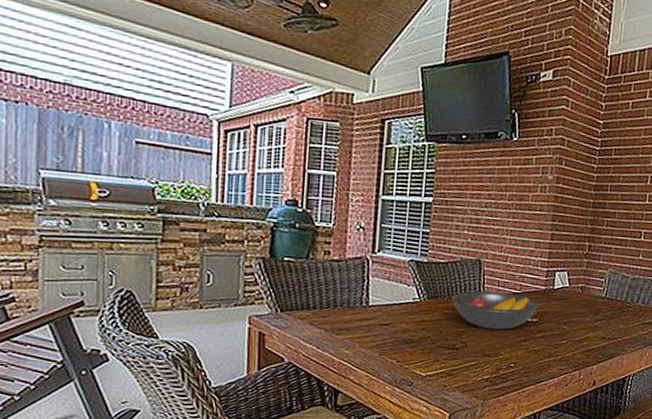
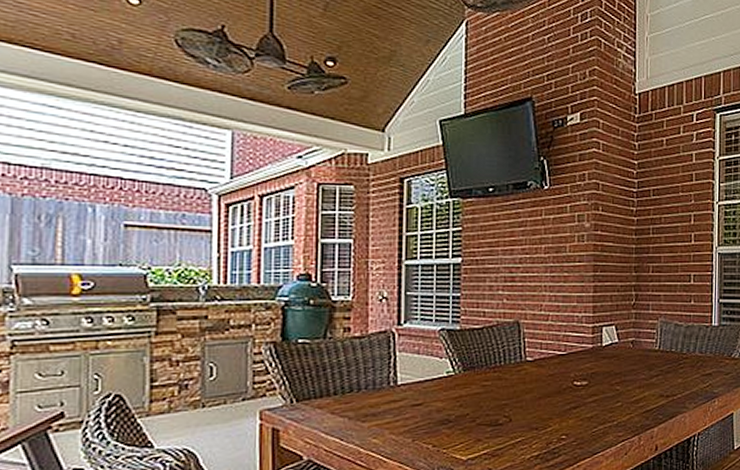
fruit bowl: present [451,291,539,330] -> none [490,355,587,399]

